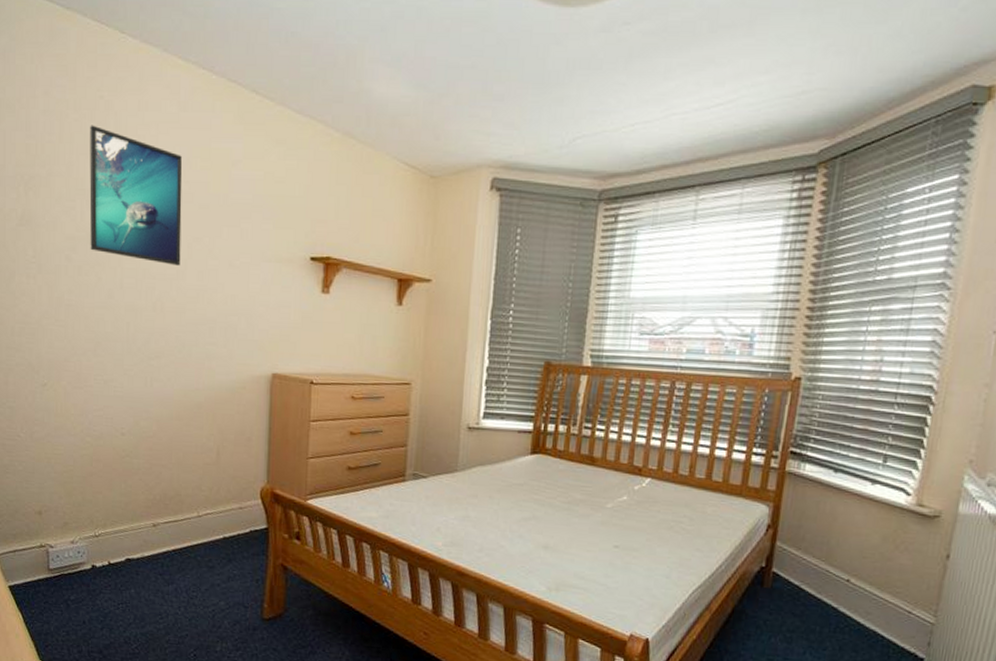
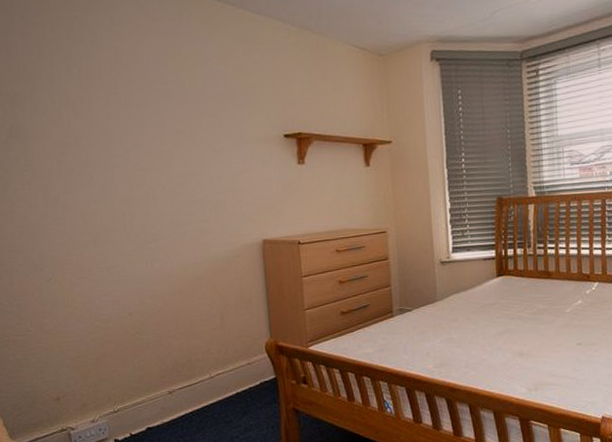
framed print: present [89,125,183,266] -> none [67,42,167,157]

